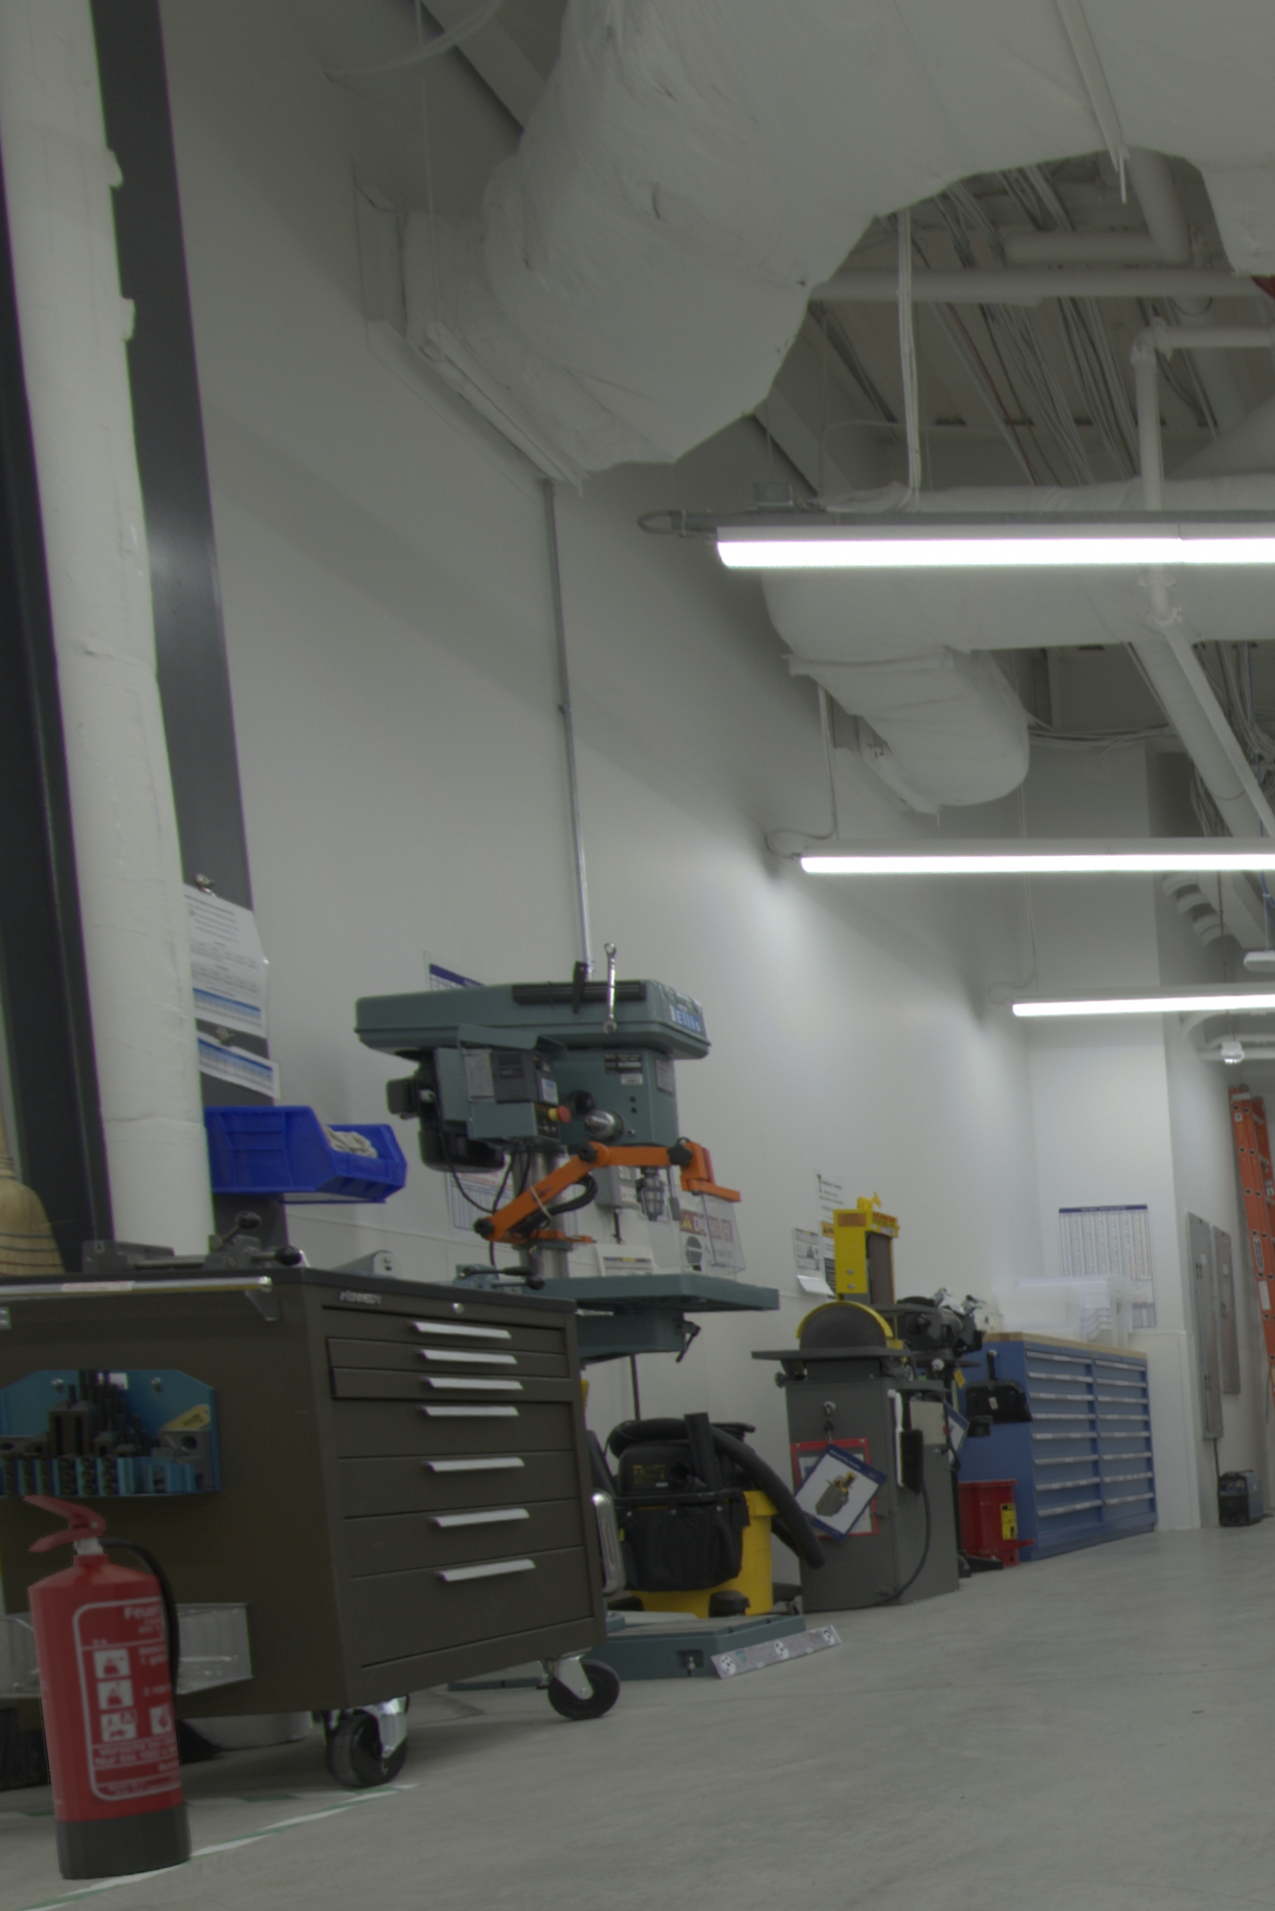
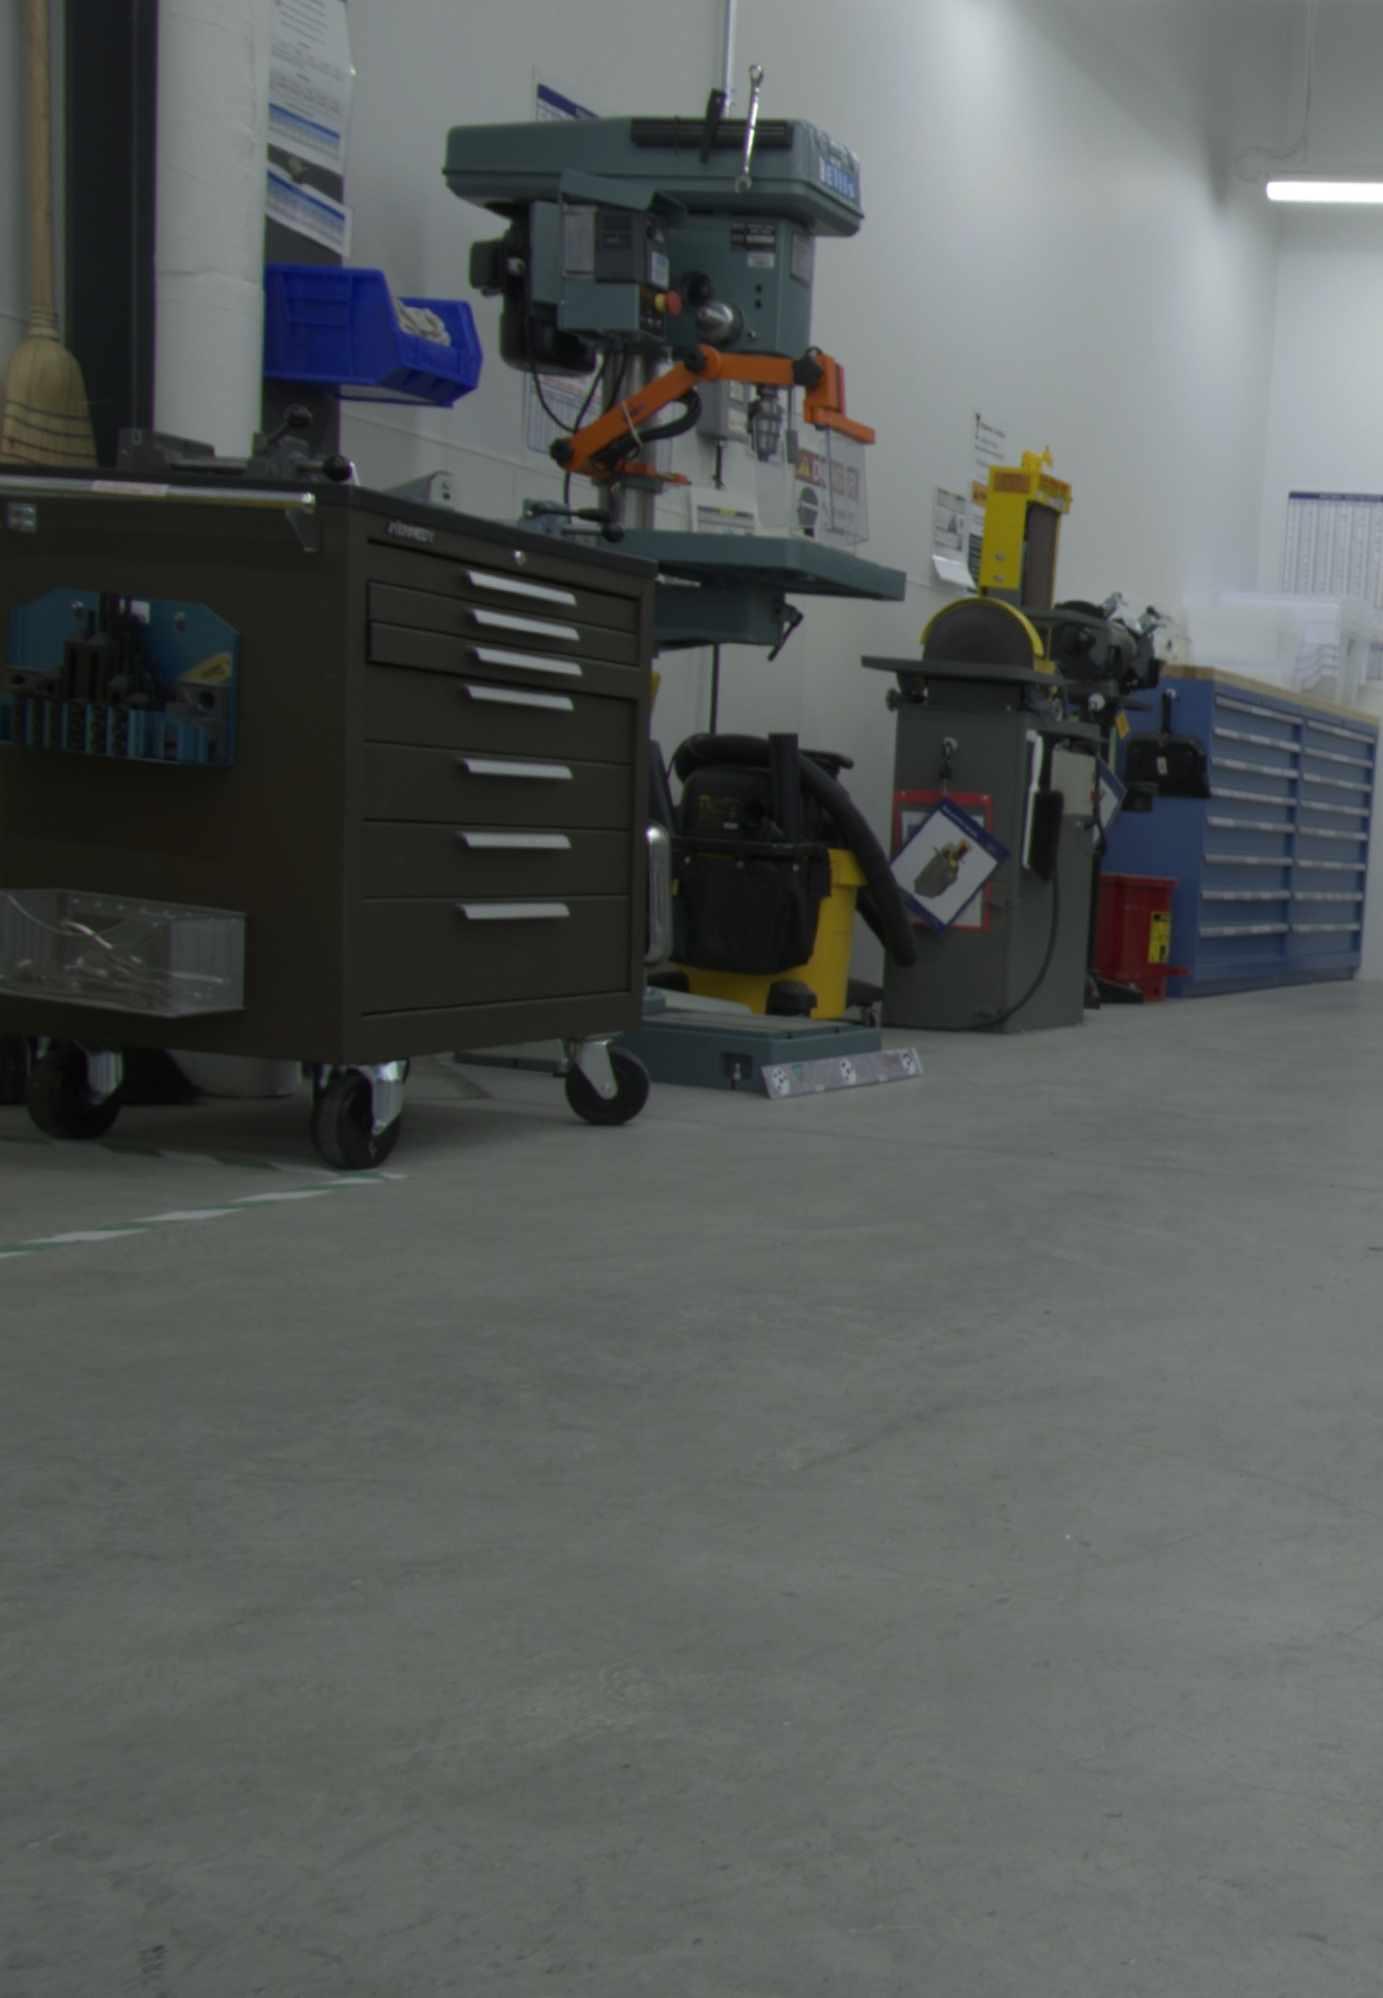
fire extinguisher: present [21,1493,194,1880] -> none [21,743,176,1231]

